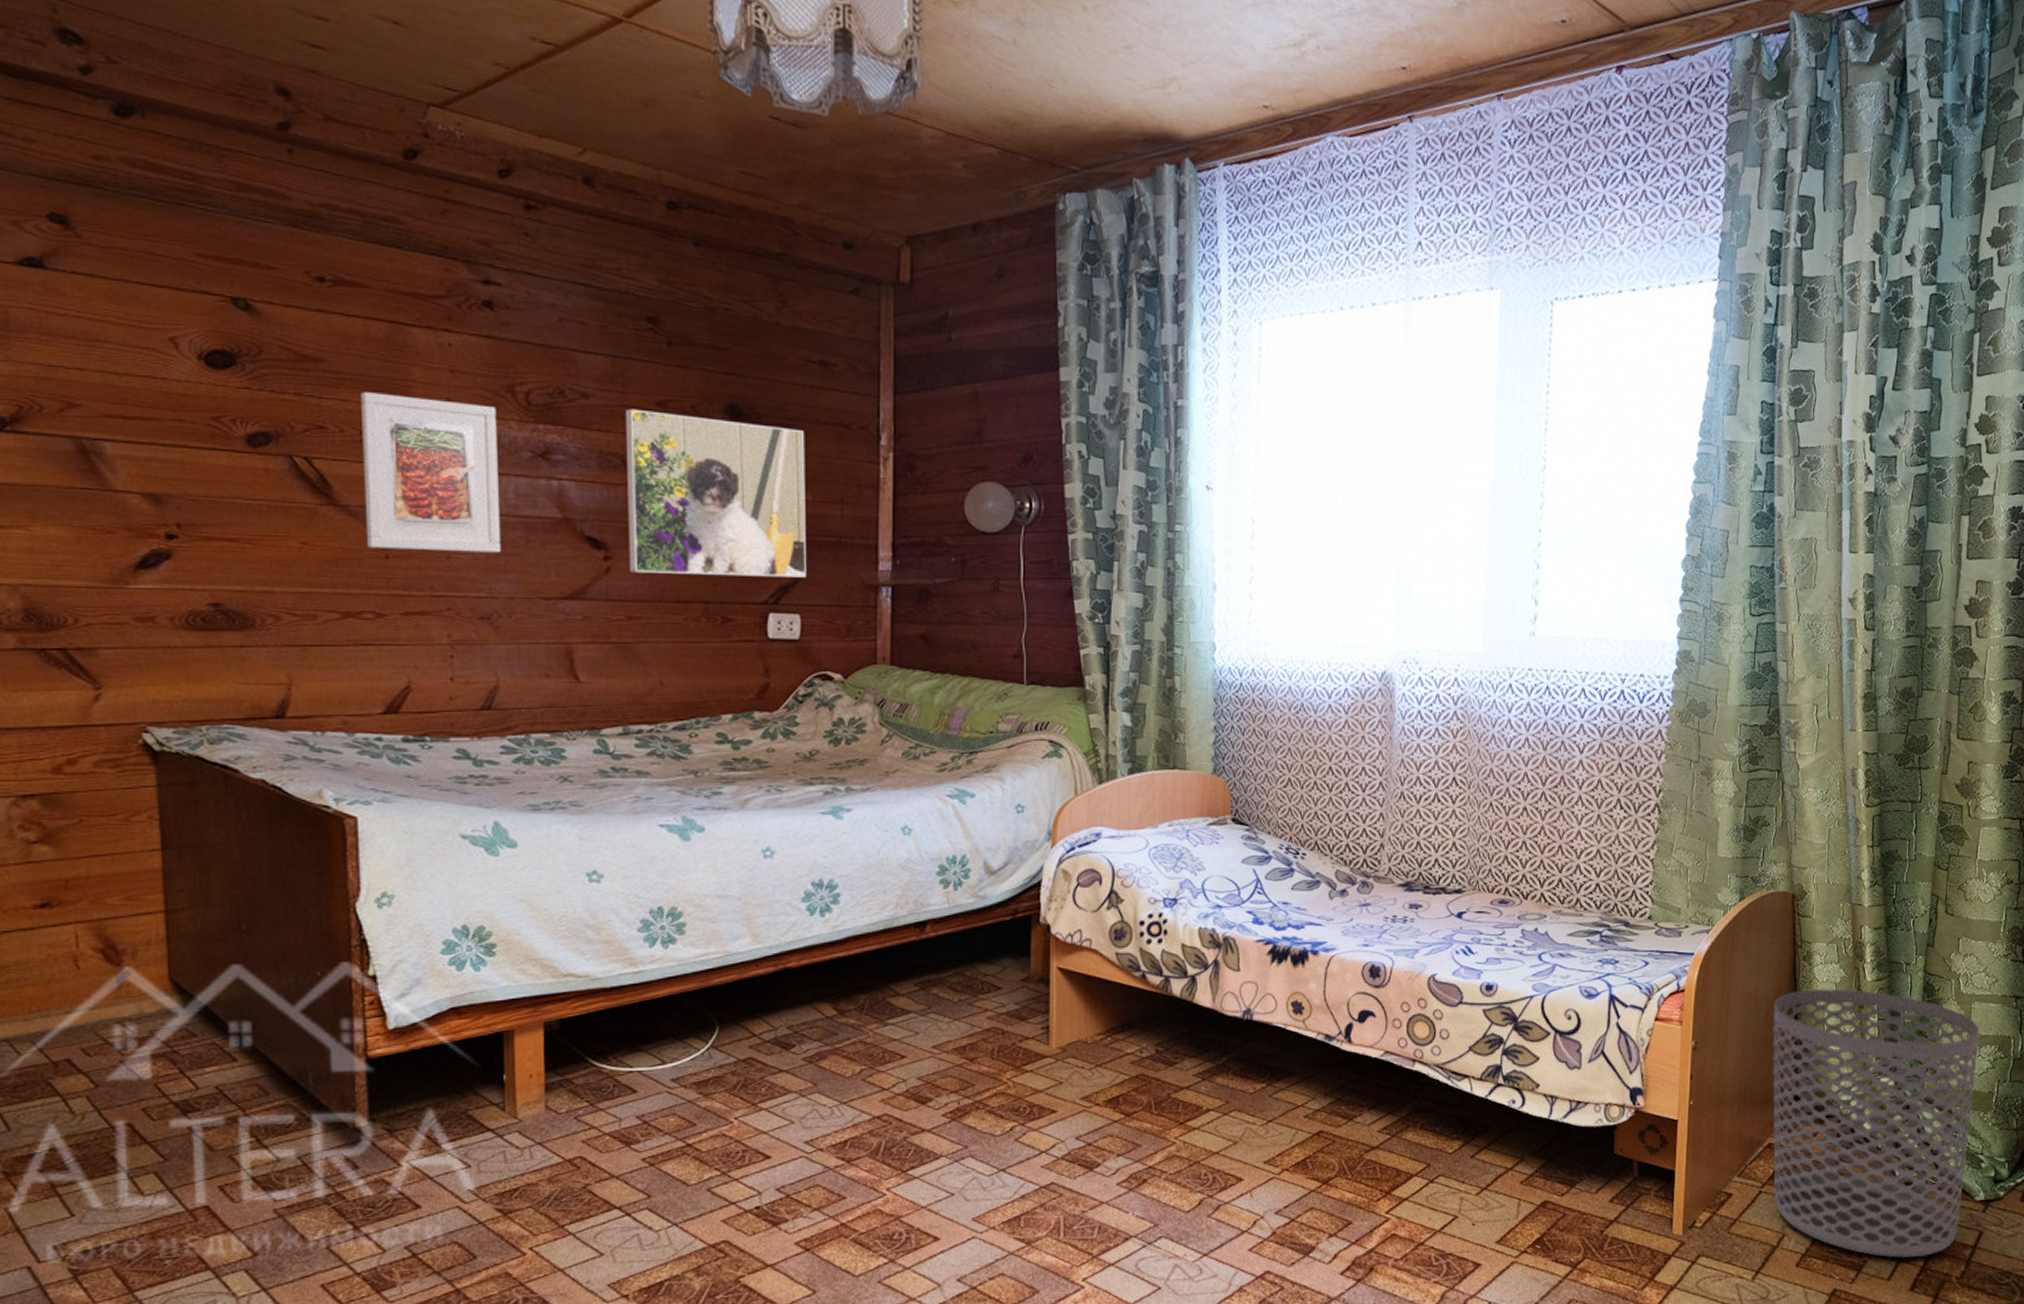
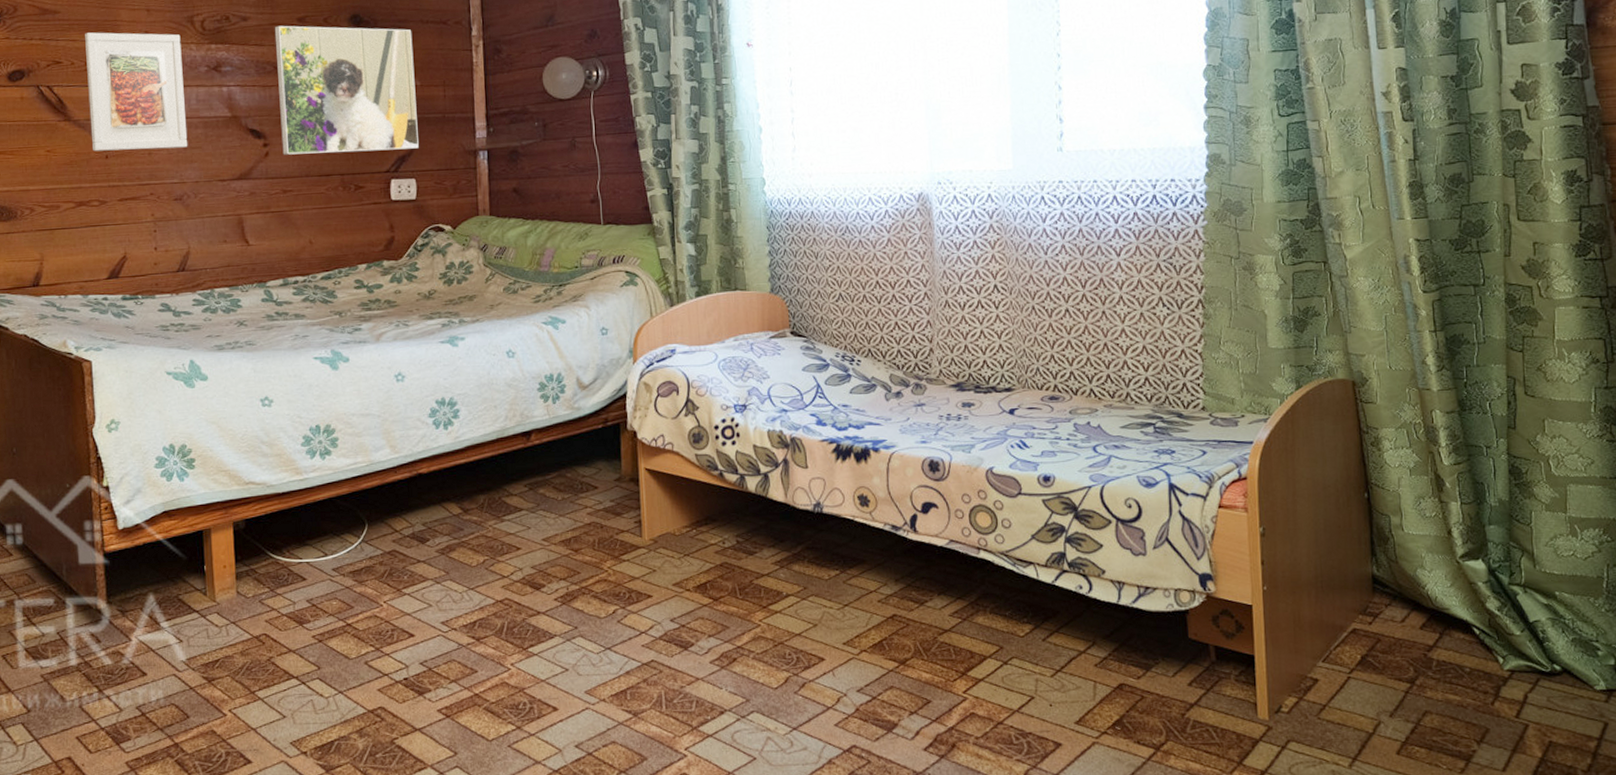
waste bin: present [1772,988,1980,1259] -> none [1344,473,1581,749]

